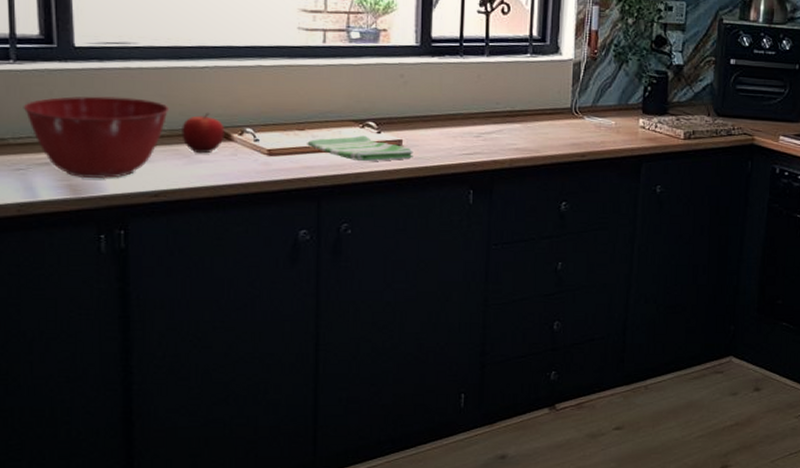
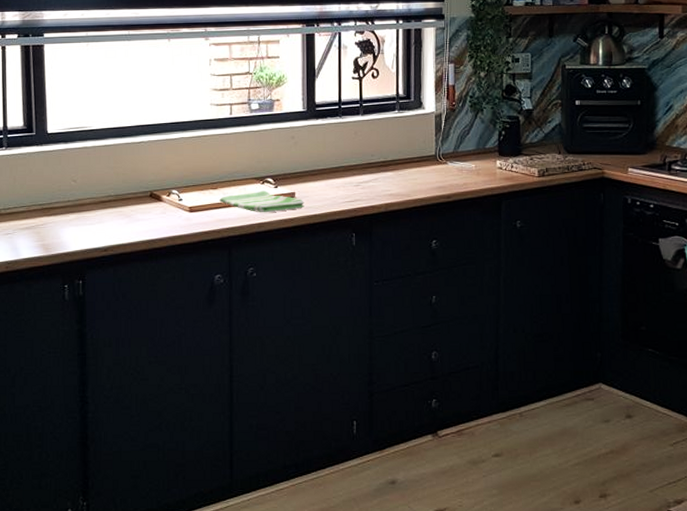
mixing bowl: present [23,96,170,178] -> none [11,171,115,238]
fruit: present [182,112,225,154] -> none [124,178,156,214]

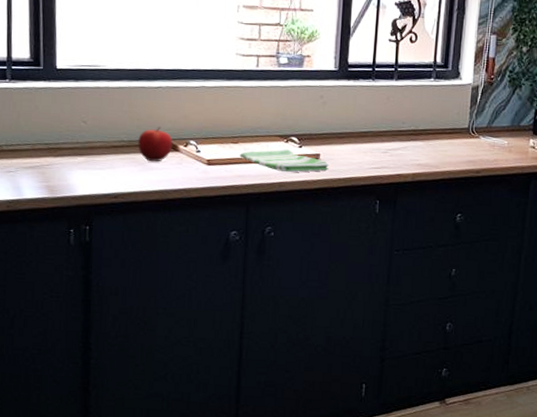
fruit: none [124,178,156,214] -> present [138,126,173,162]

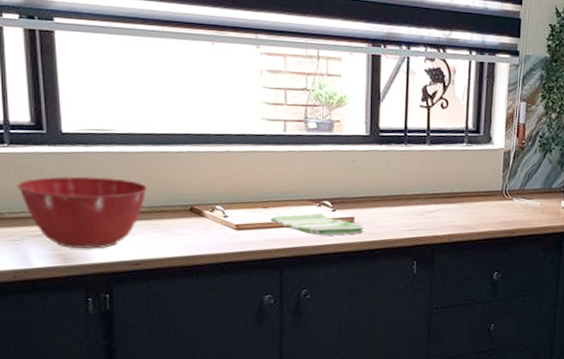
mixing bowl: none [15,110,129,181] -> present [17,176,148,249]
fruit: present [138,126,173,162] -> none [159,191,197,228]

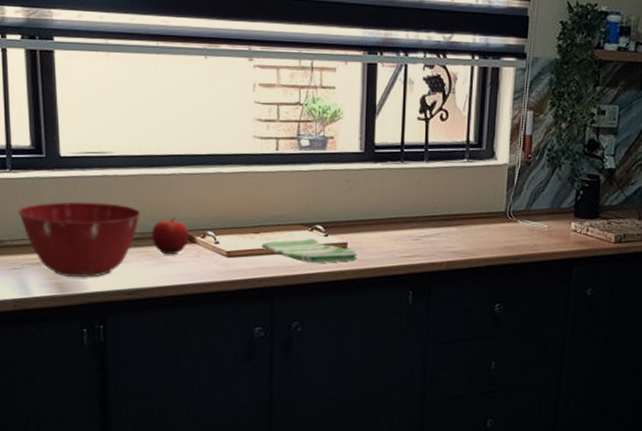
fruit: none [159,191,197,228] -> present [152,216,189,255]

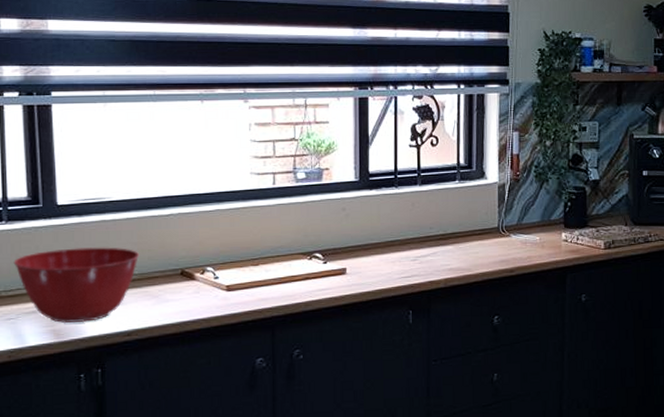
fruit: present [152,216,189,255] -> none [150,255,188,294]
dish towel: present [261,238,358,264] -> none [261,266,357,291]

